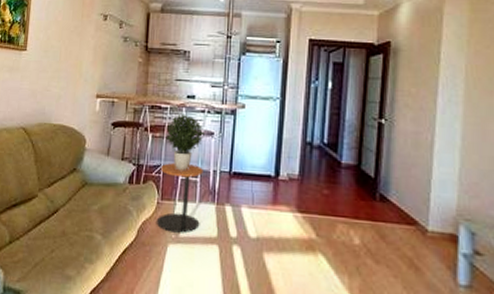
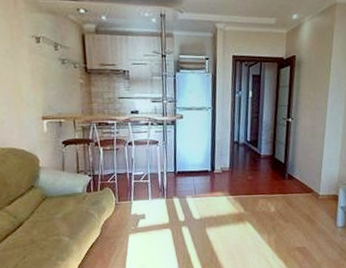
side table: present [156,163,203,233] -> none [114,169,153,225]
potted plant: present [165,115,204,171] -> none [115,128,150,176]

